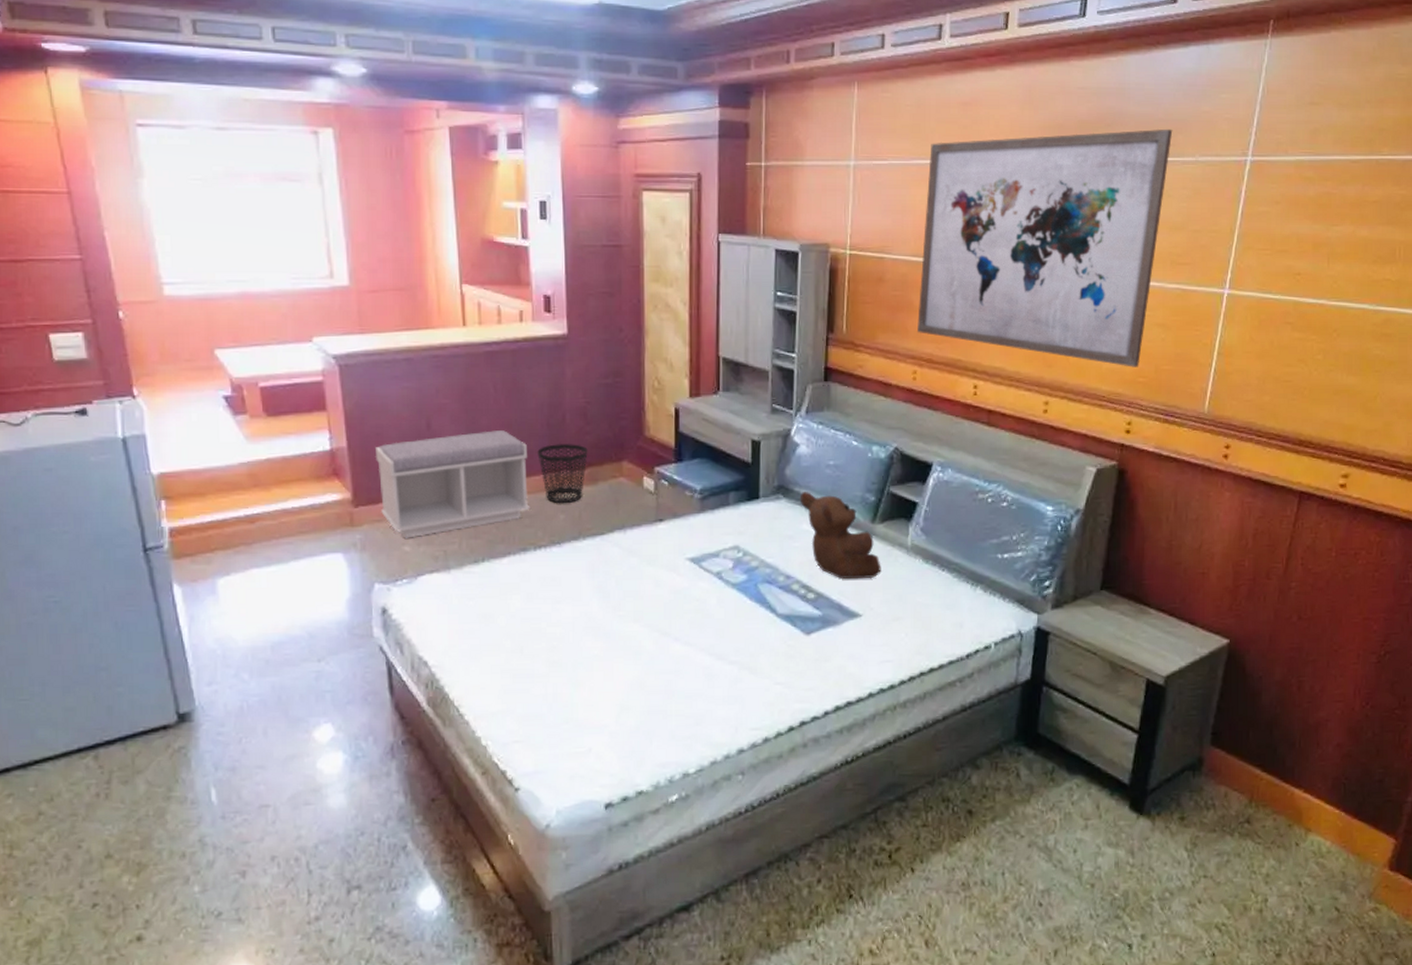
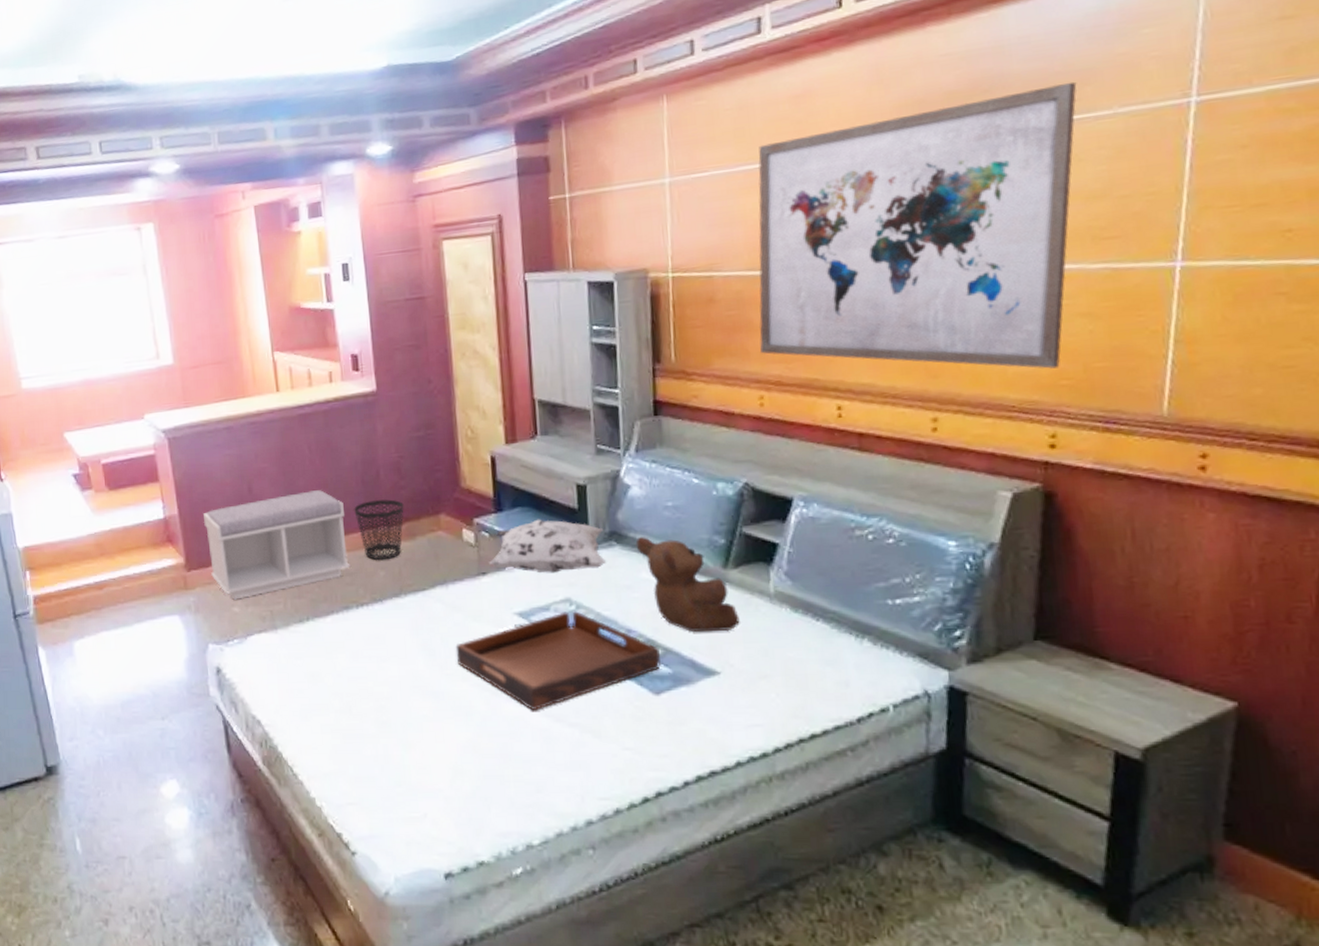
serving tray: none [629,558,813,650] -> present [455,611,661,711]
decorative pillow: none [666,470,772,522] -> present [489,519,606,573]

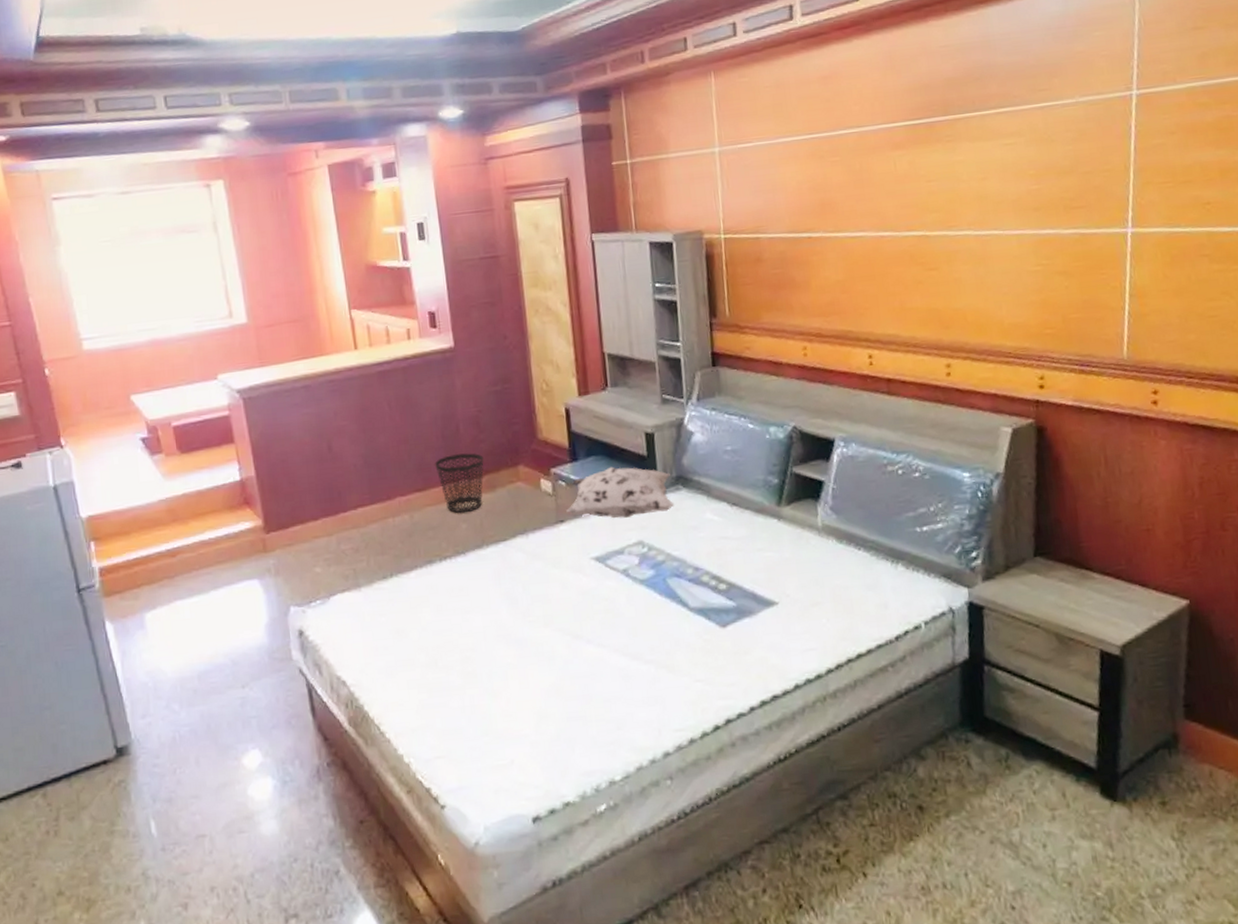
bench: present [202,490,351,600] -> none [281,446,433,560]
serving tray: present [455,611,661,711] -> none [537,553,726,651]
teddy bear: present [635,537,740,633] -> none [700,480,794,567]
wall art: present [758,81,1077,369] -> none [794,74,1047,320]

